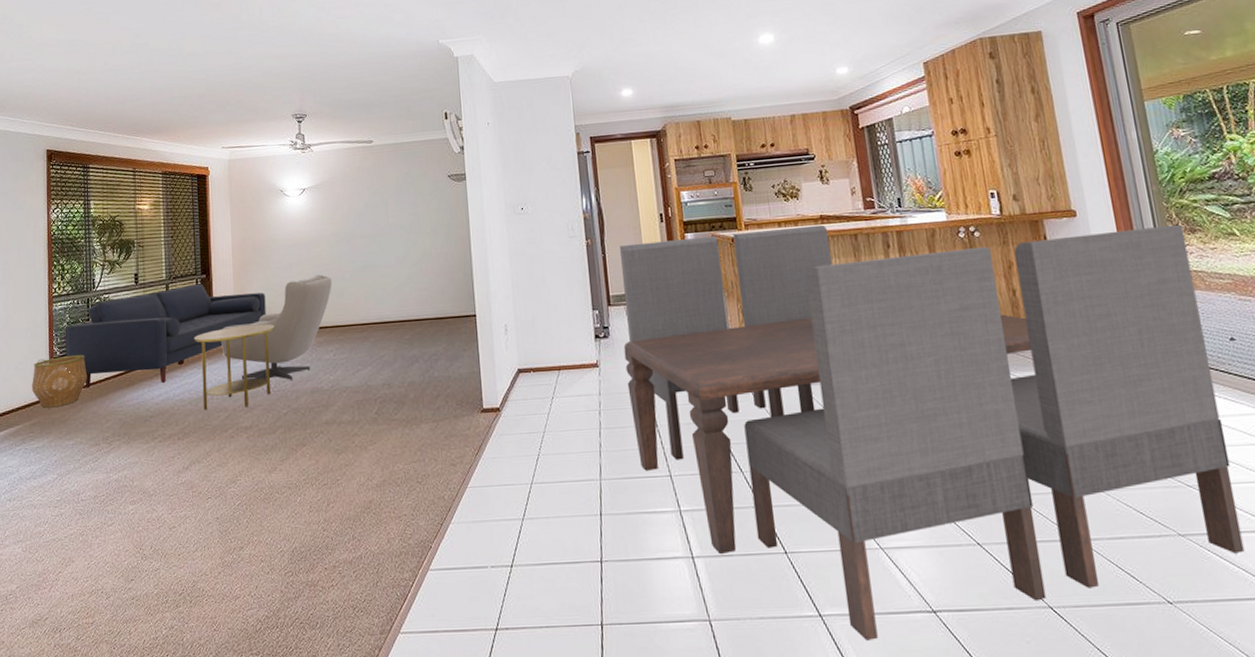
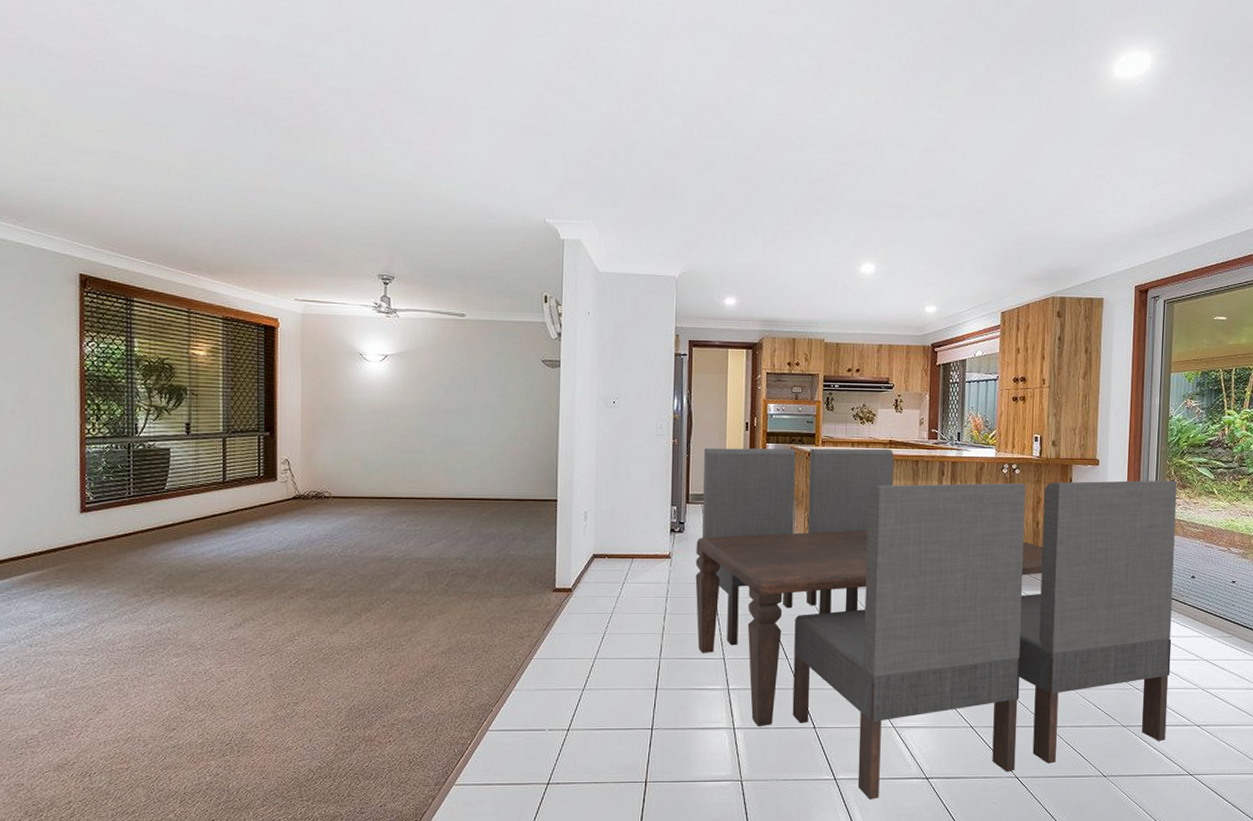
basket: present [31,355,88,408] -> none [57,502,127,555]
sofa: present [65,283,266,388] -> none [100,441,336,539]
side table: present [193,323,276,410] -> none [252,488,346,570]
armchair: present [221,274,333,381] -> none [284,445,411,548]

